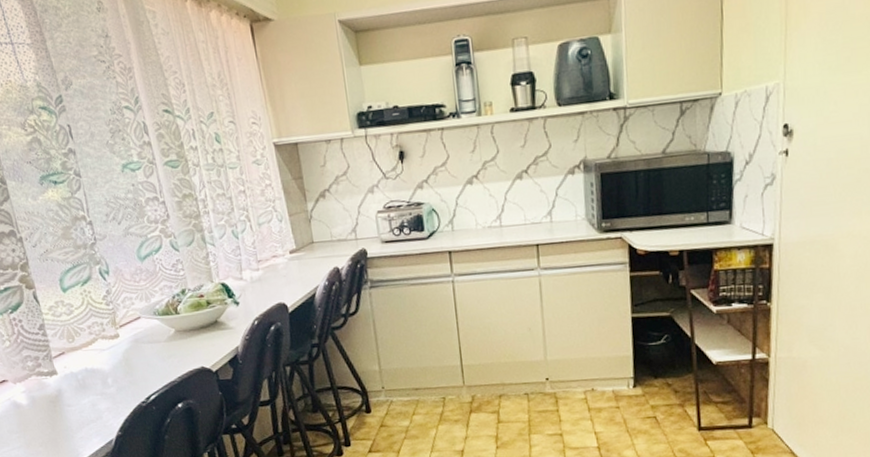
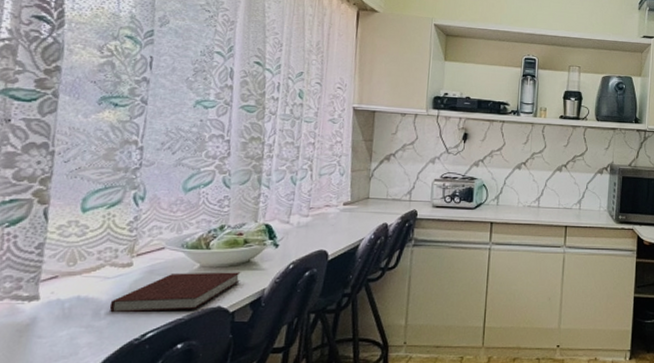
notebook: none [112,333,214,381] -> present [109,272,241,313]

